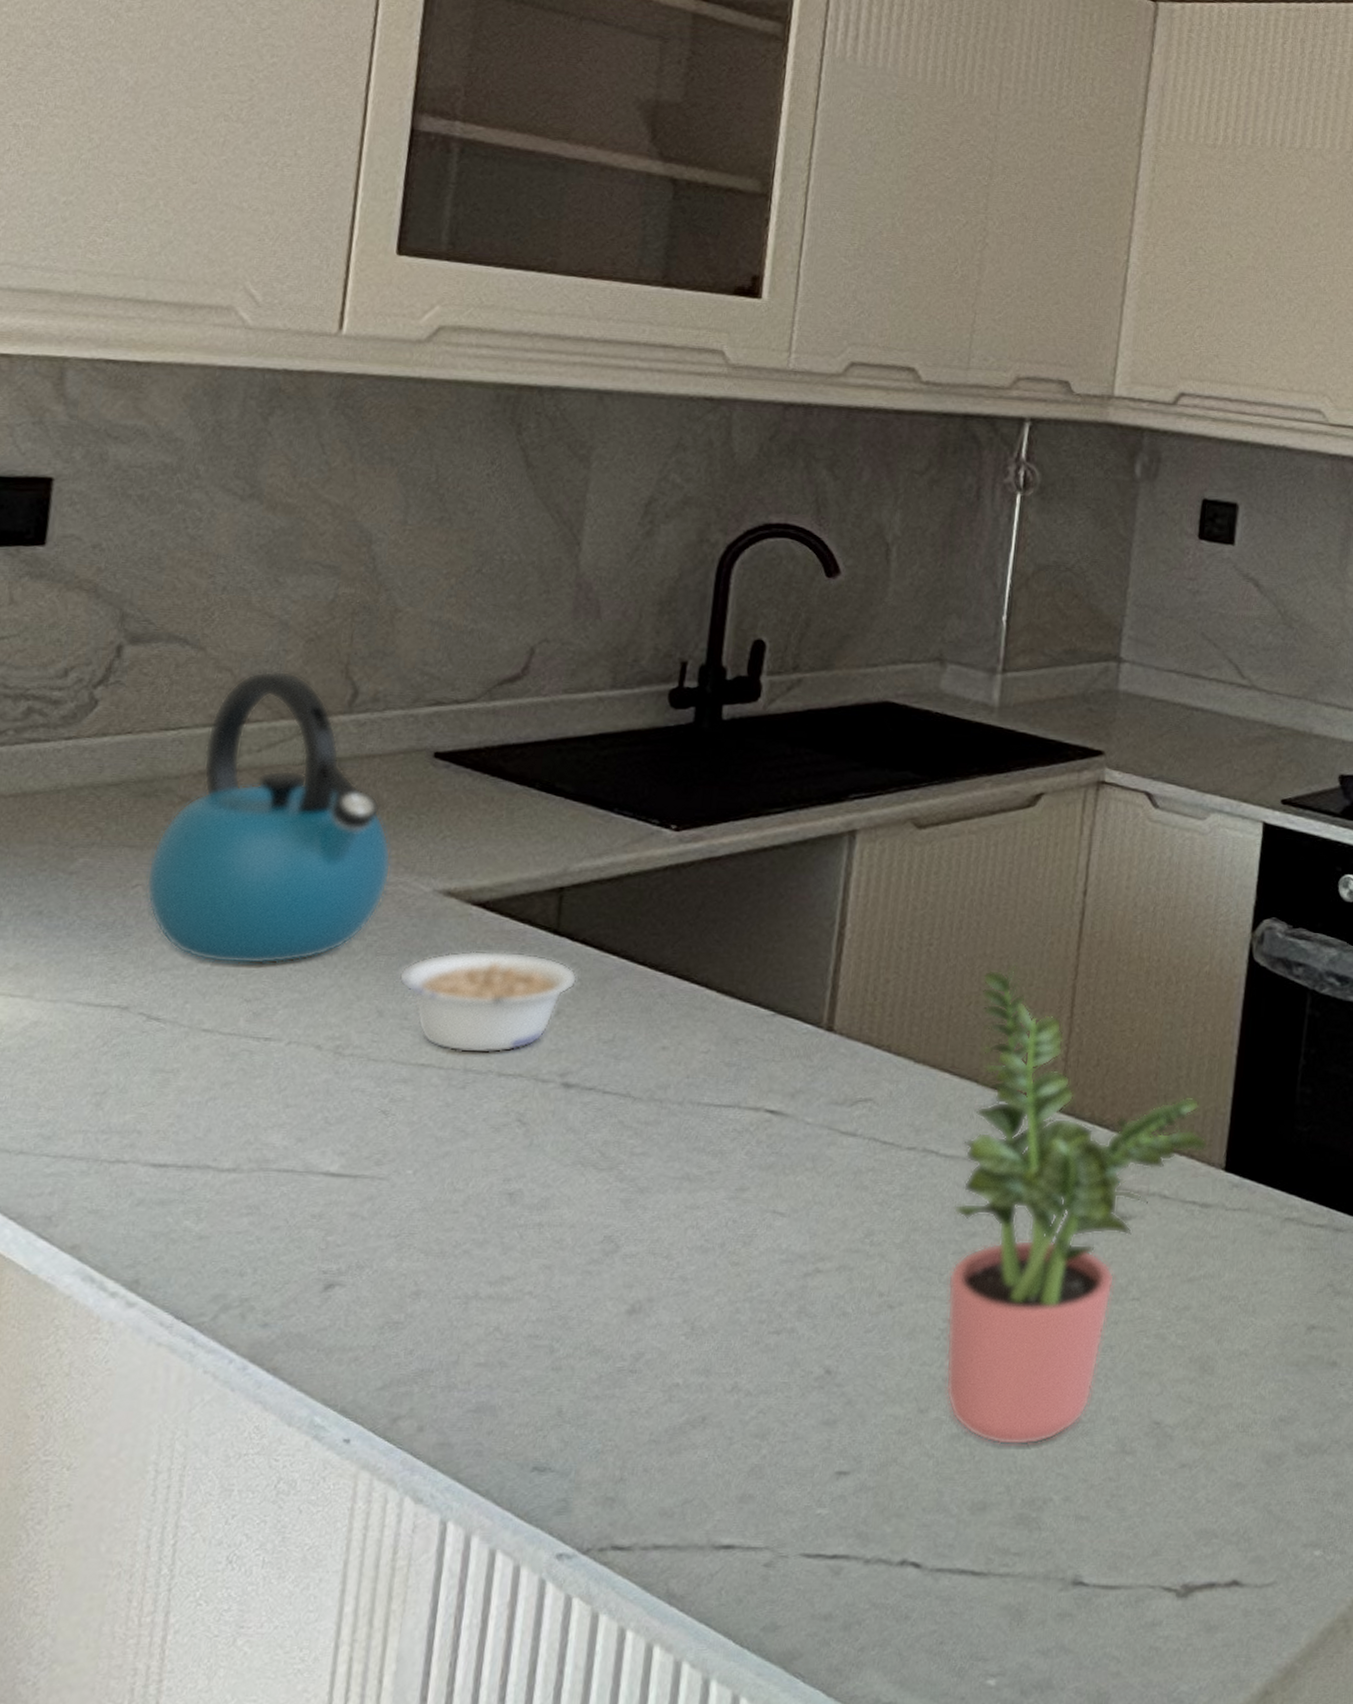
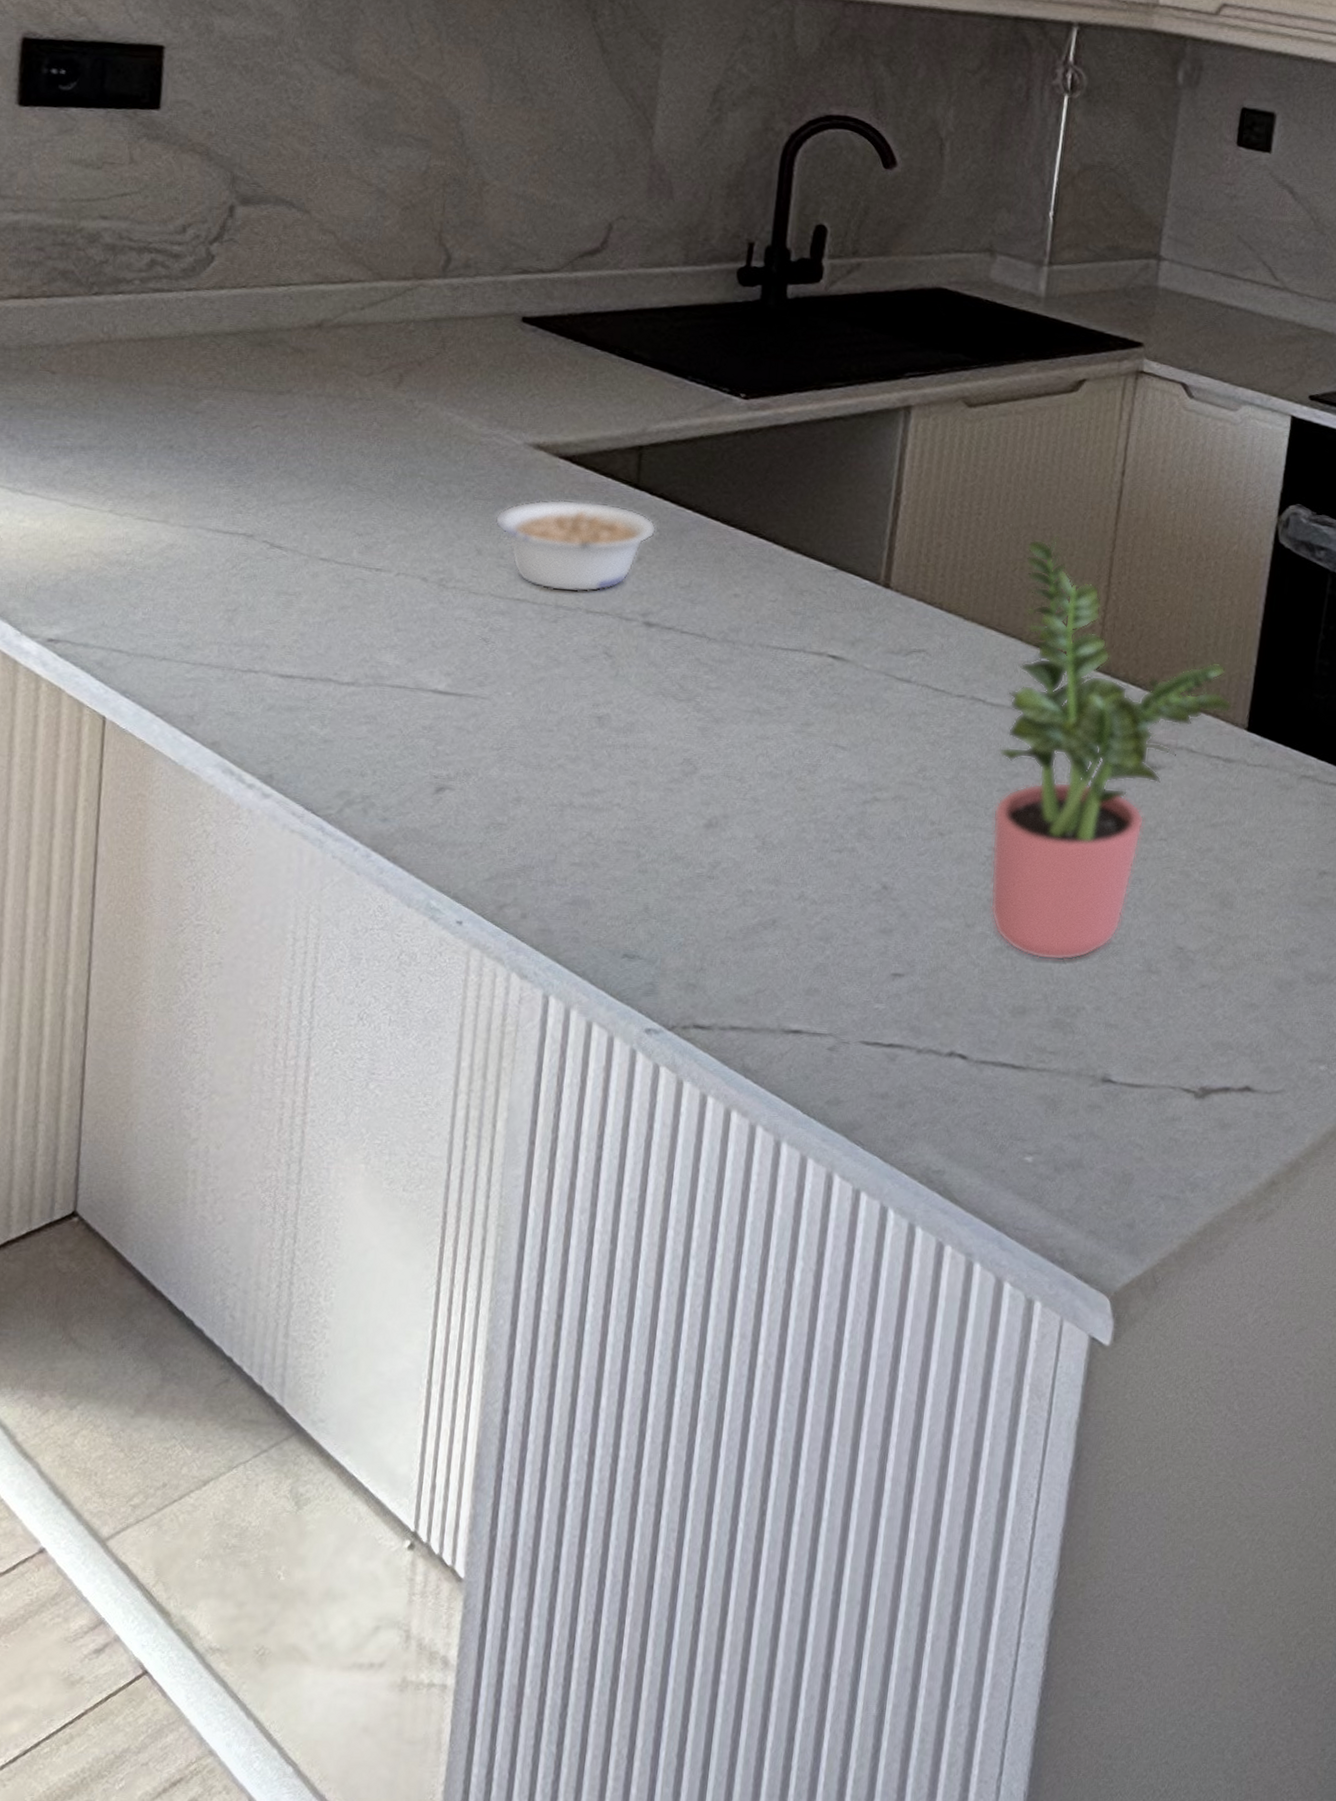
kettle: present [145,670,392,965] -> none [264,235,486,503]

